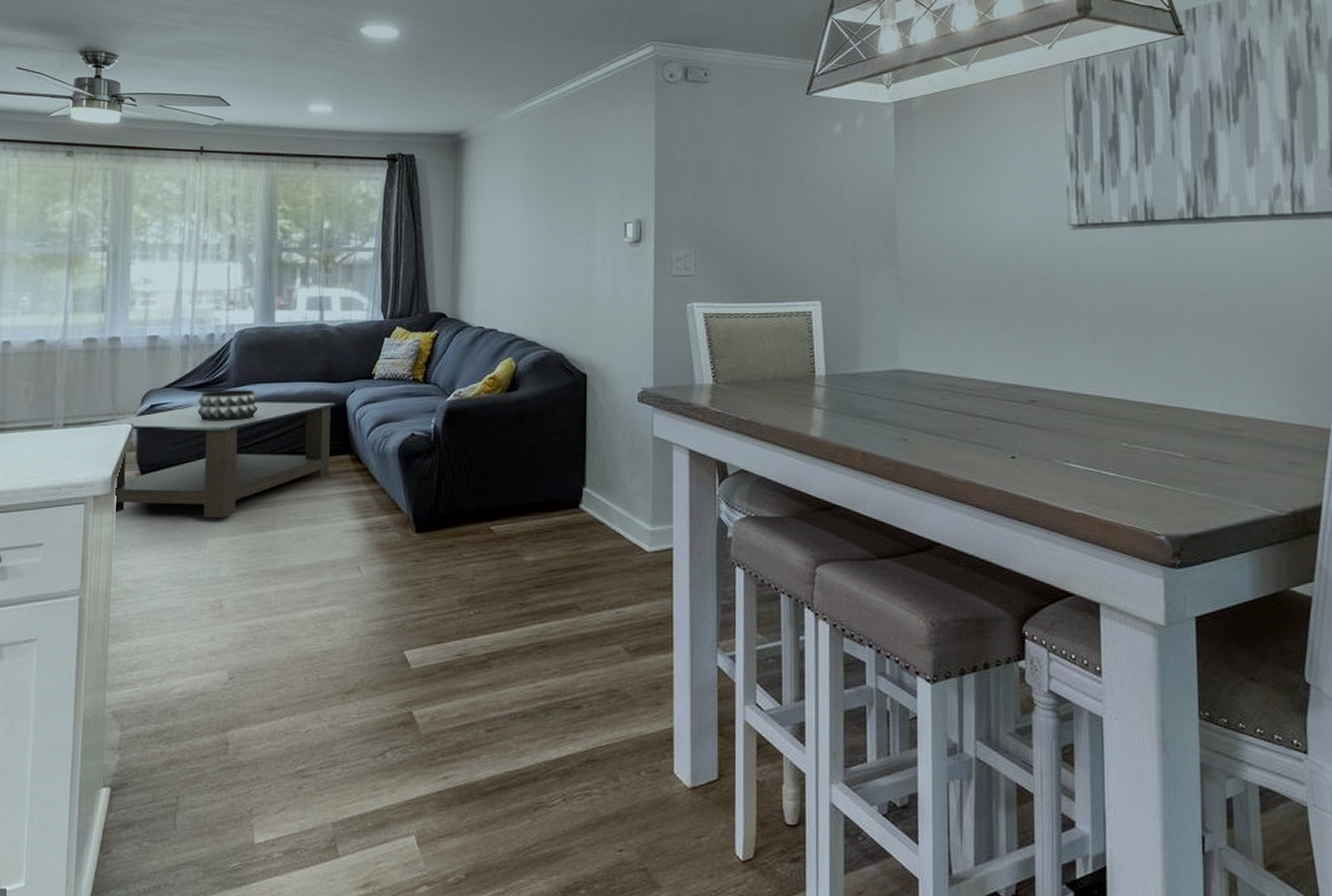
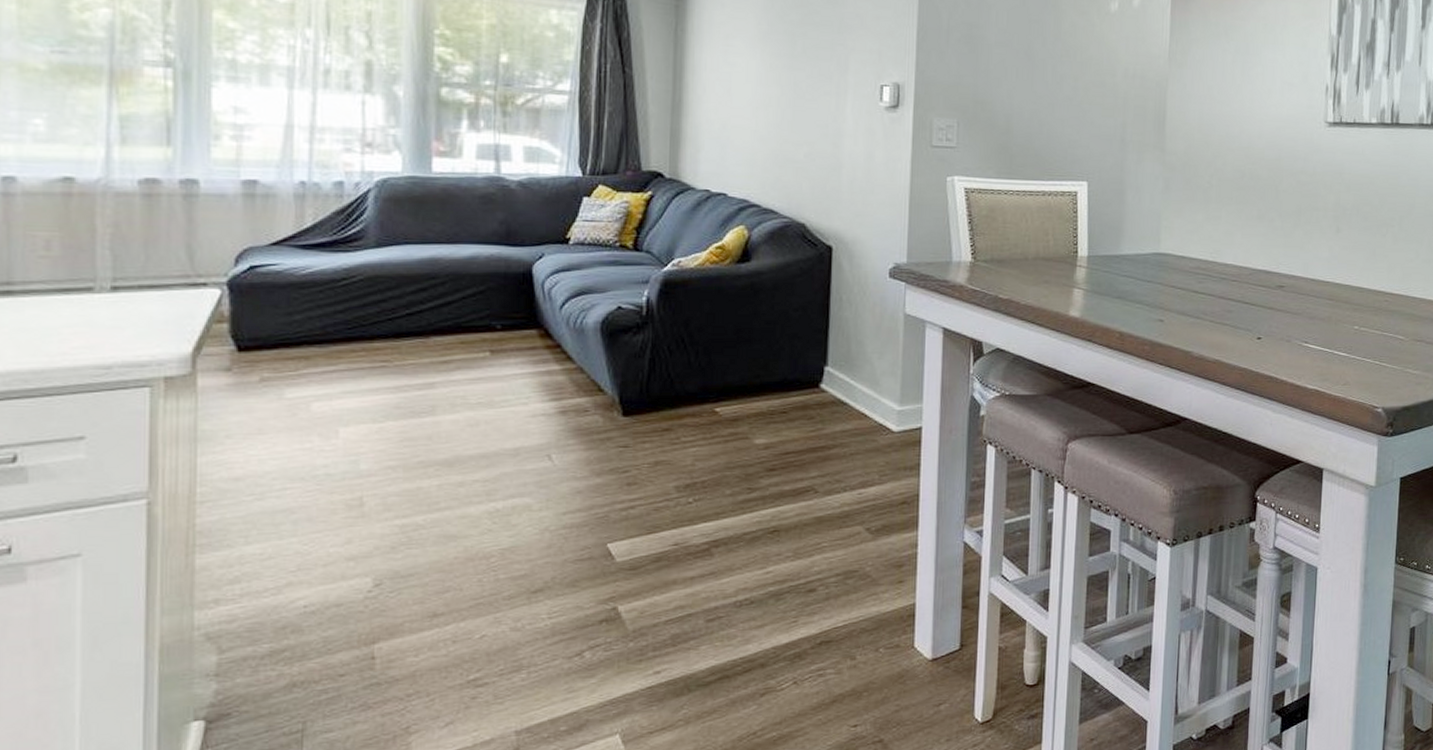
coffee table: present [88,402,336,517] -> none [151,266,518,402]
decorative bowl: present [197,389,259,421] -> none [320,249,410,288]

